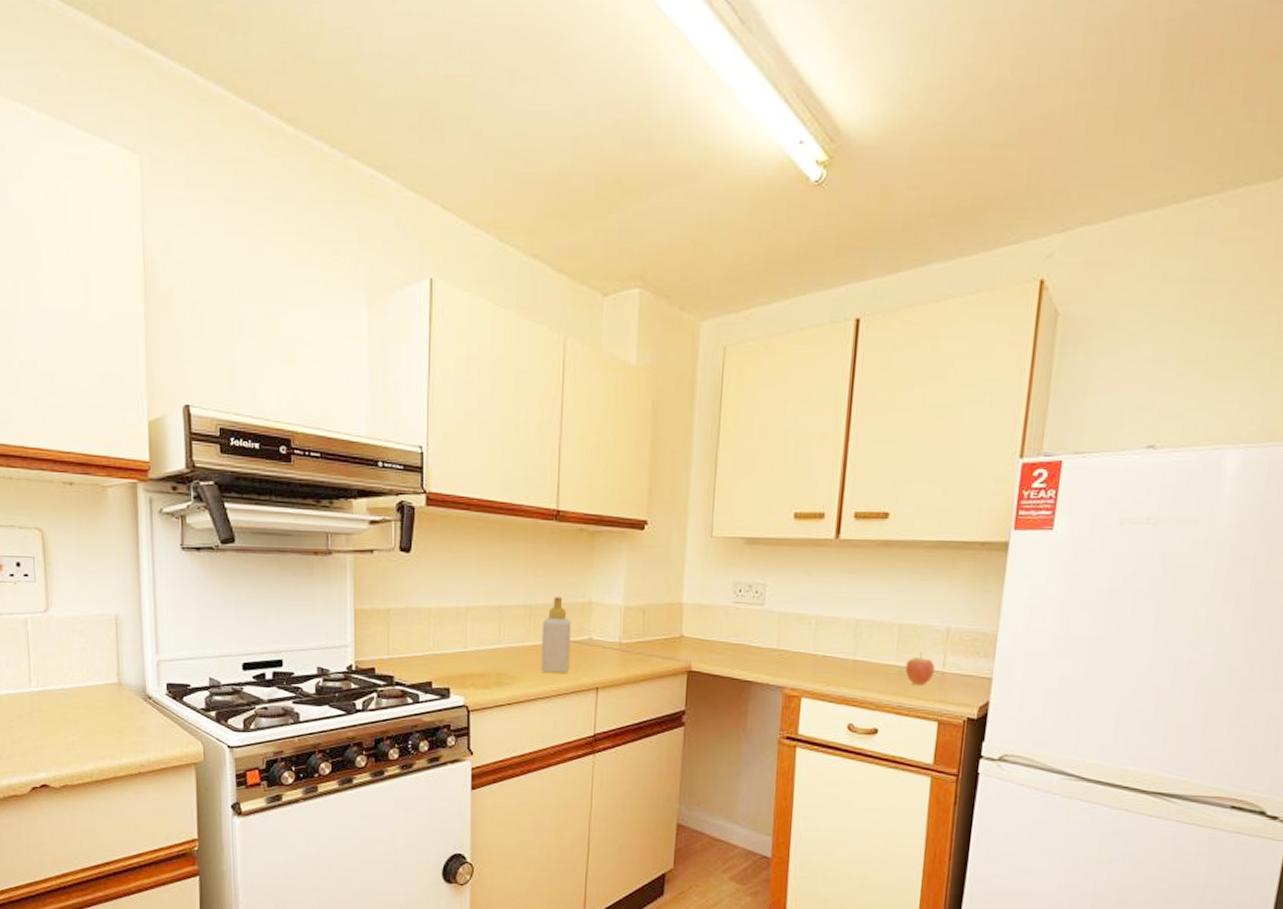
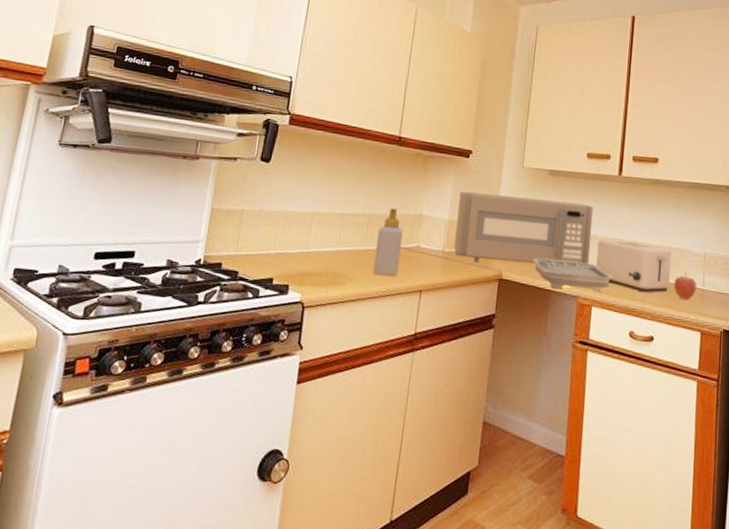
microwave: none [632,571,803,654] -> present [454,191,593,264]
dish rack: none [727,645,828,682] -> present [532,258,613,293]
toaster: none [806,617,904,680] -> present [596,239,672,293]

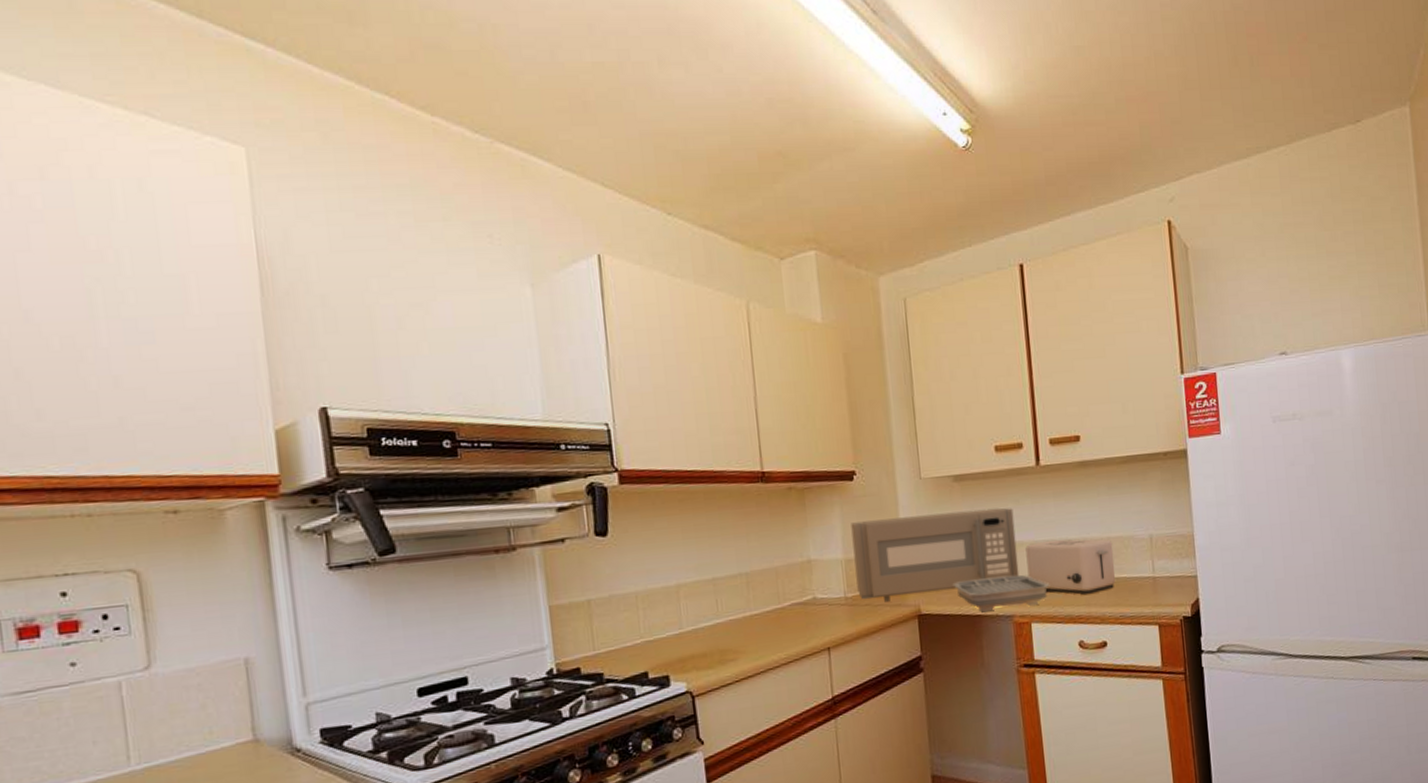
soap bottle: present [373,207,403,277] -> none [761,558,797,642]
fruit: present [674,272,697,301] -> none [1120,561,1147,594]

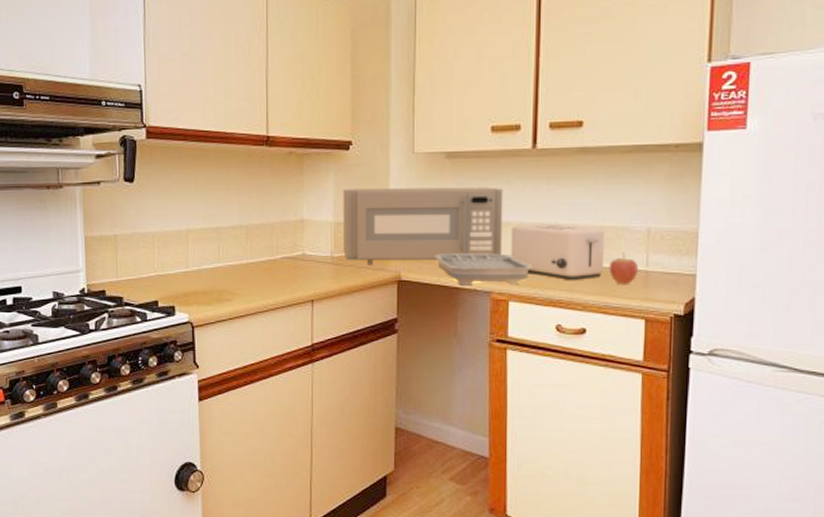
fruit: none [1120,561,1147,594] -> present [609,253,639,285]

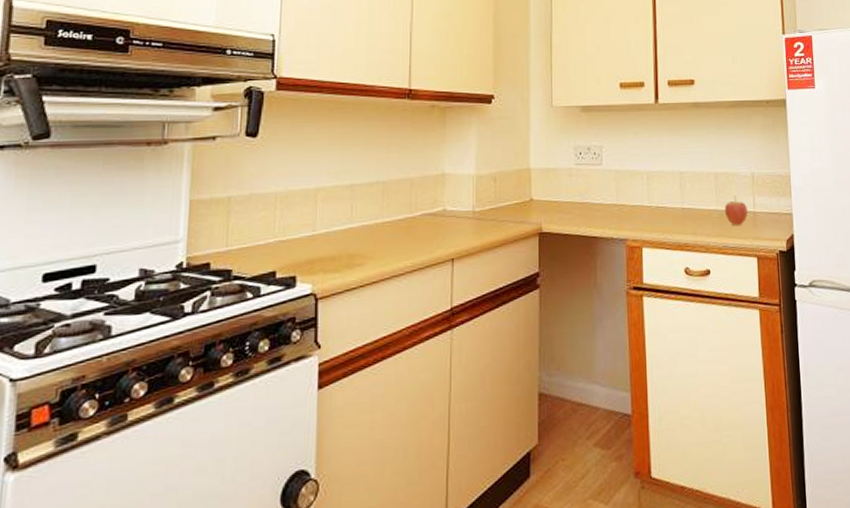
microwave: present [343,187,503,265] -> none [485,138,634,219]
dish rack: present [434,253,533,286] -> none [573,201,662,235]
toaster: present [511,223,605,281] -> none [641,171,721,225]

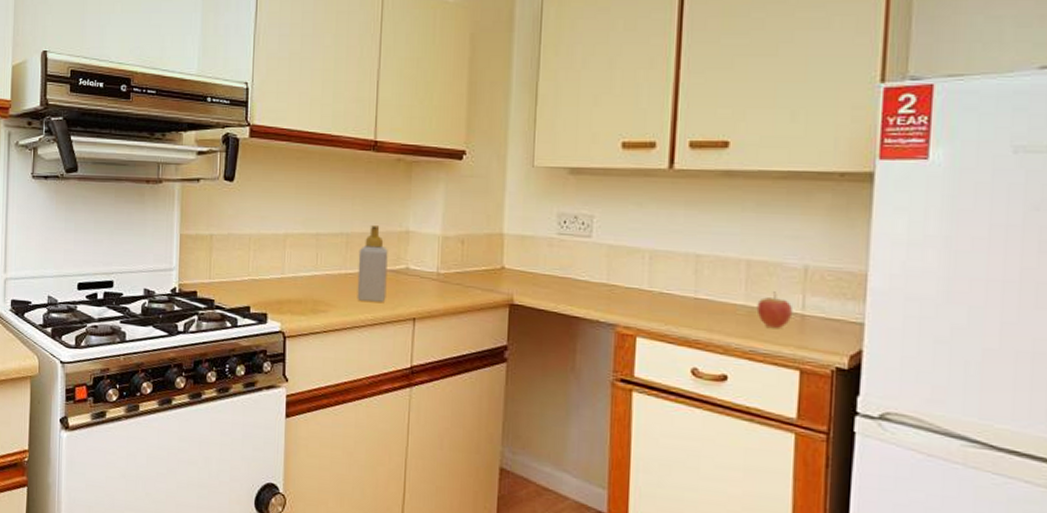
soap bottle: none [395,170,425,250] -> present [357,224,388,303]

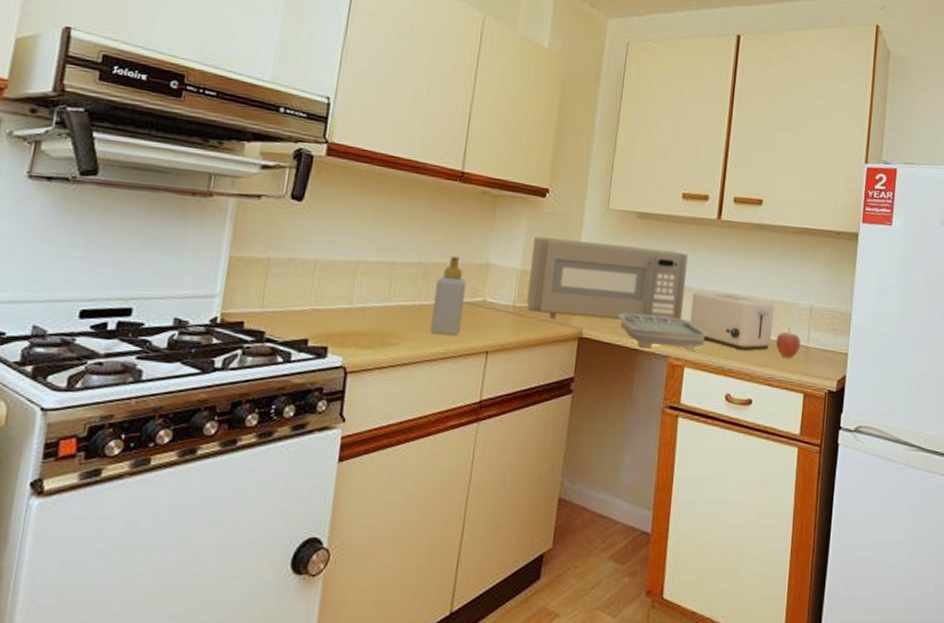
microwave: none [451,201,634,286] -> present [526,236,688,320]
dish rack: none [552,278,666,320] -> present [617,313,709,352]
toaster: none [640,251,753,320] -> present [690,291,775,352]

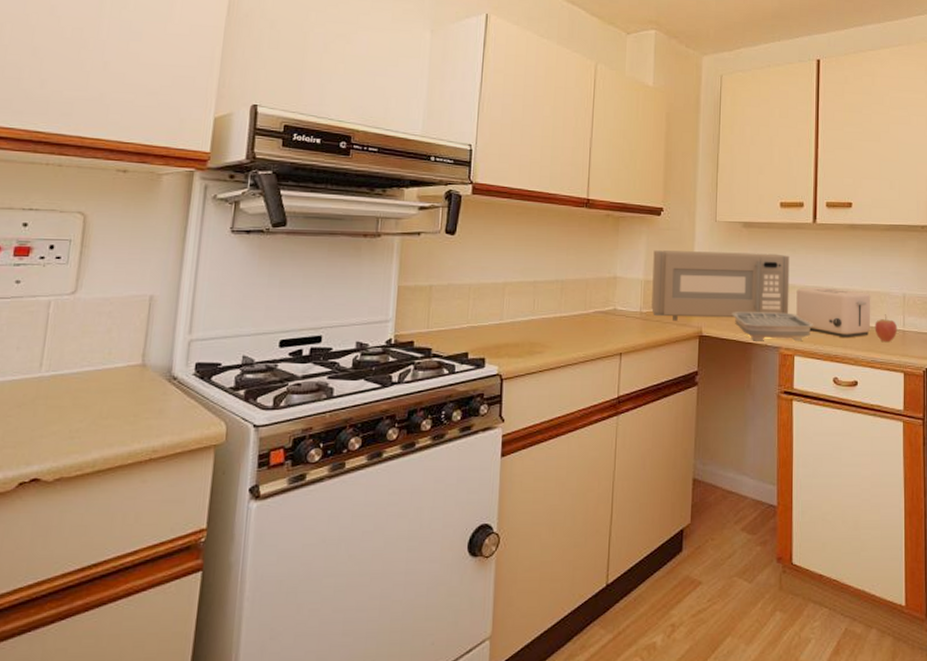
soap bottle: present [430,255,466,336] -> none [570,271,598,342]

